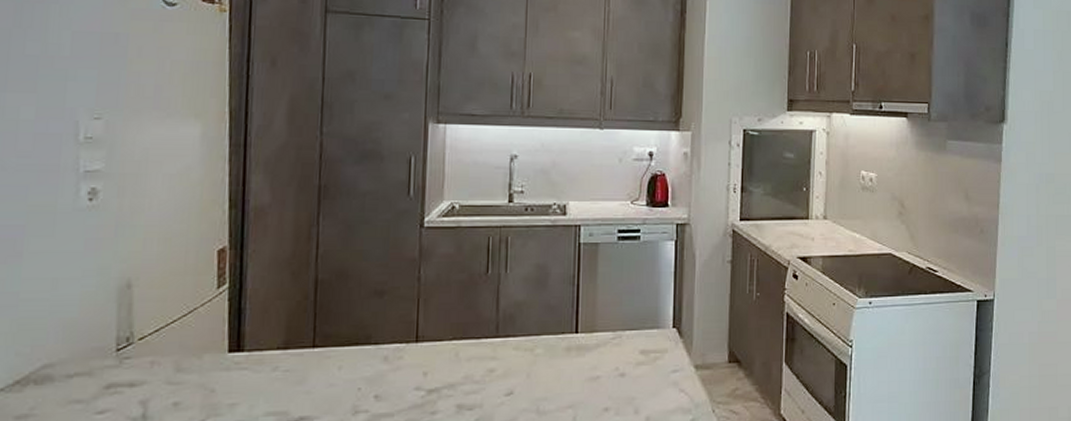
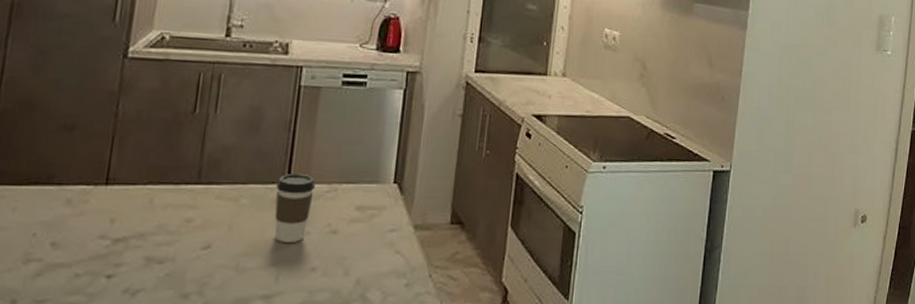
coffee cup: none [566,323,601,386] -> present [274,173,315,242]

